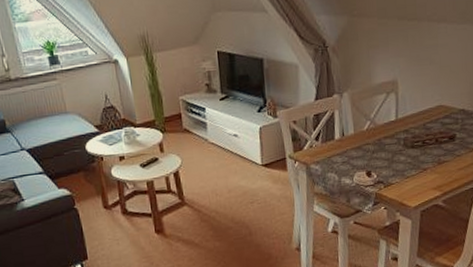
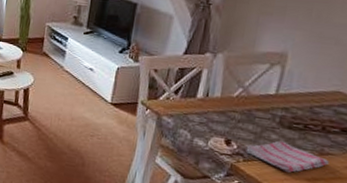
dish towel: none [384,160,446,187] -> present [245,141,329,173]

